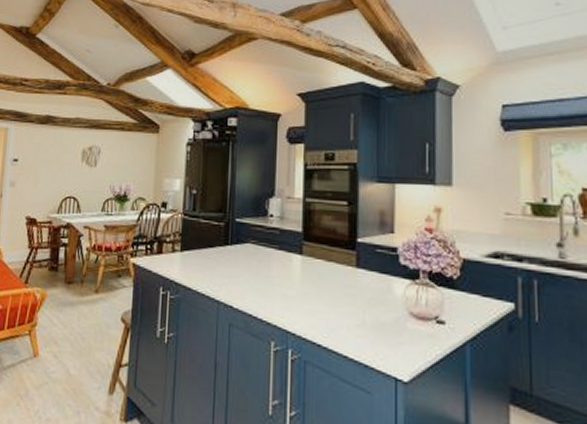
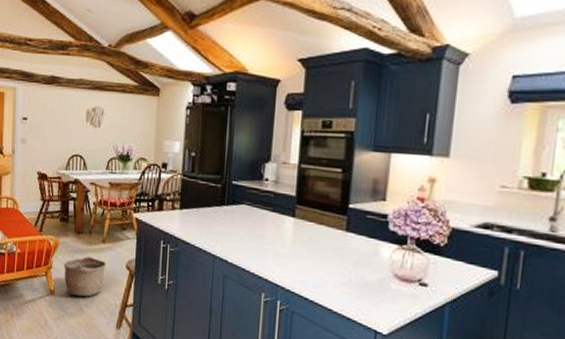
basket: none [50,309,100,358] -> present [64,256,107,297]

